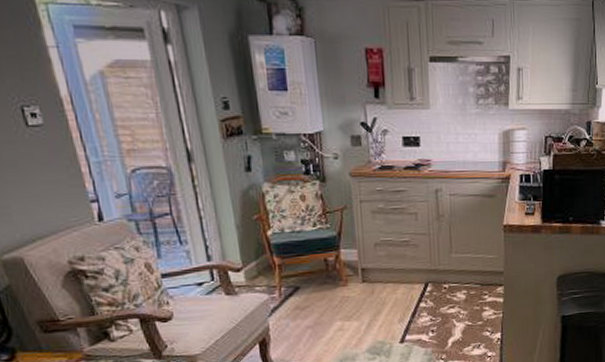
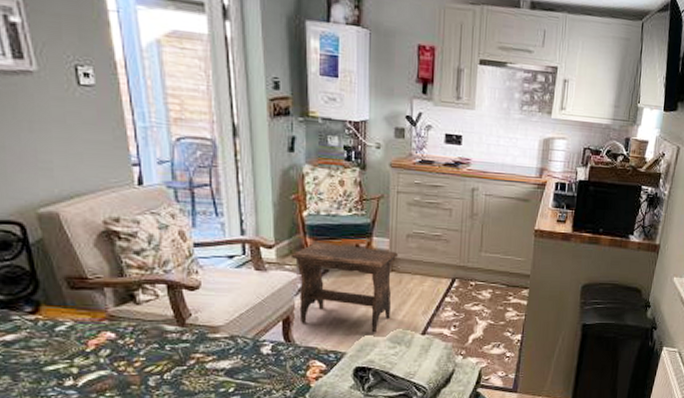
footstool: none [259,260,368,346] -> present [290,242,398,333]

